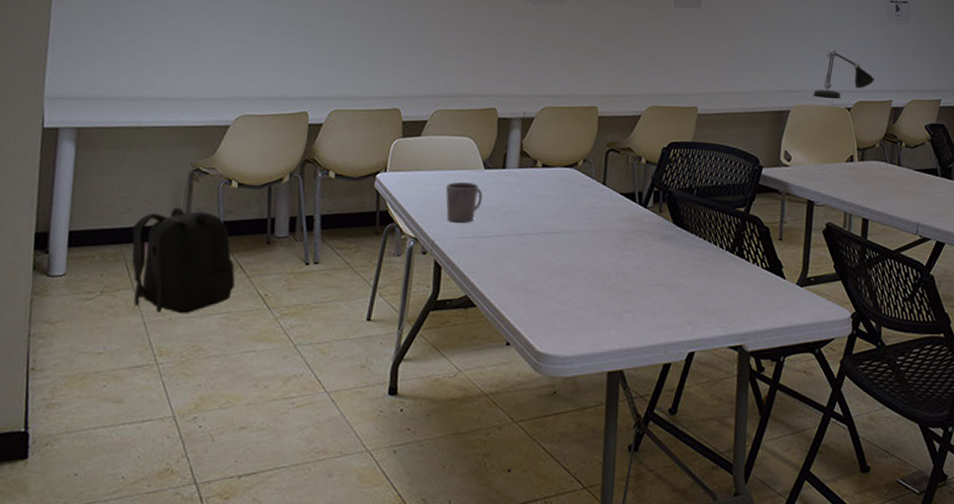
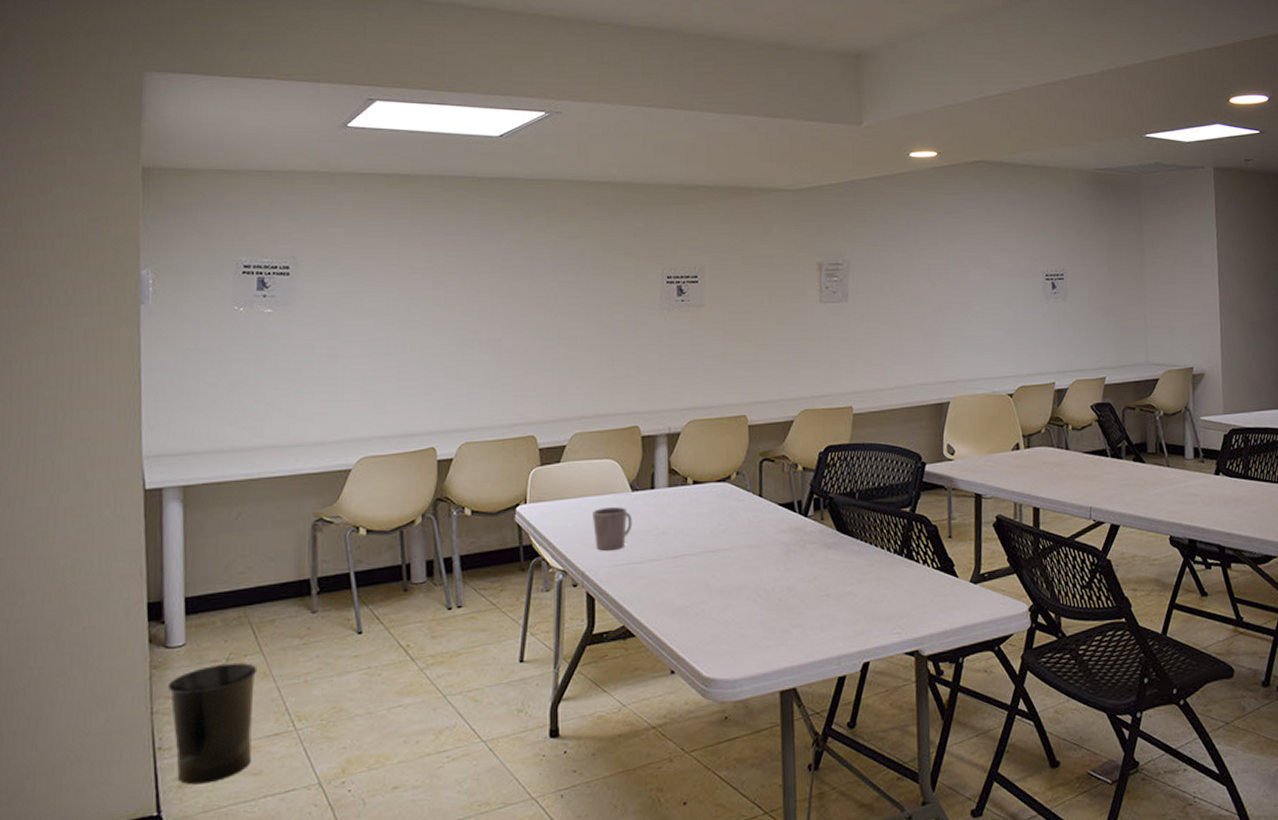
waste bin: none [45,295,128,406] -> present [167,662,258,785]
backpack: present [131,208,235,314] -> none [255,562,373,675]
desk lamp: present [813,50,875,98] -> none [973,334,1036,386]

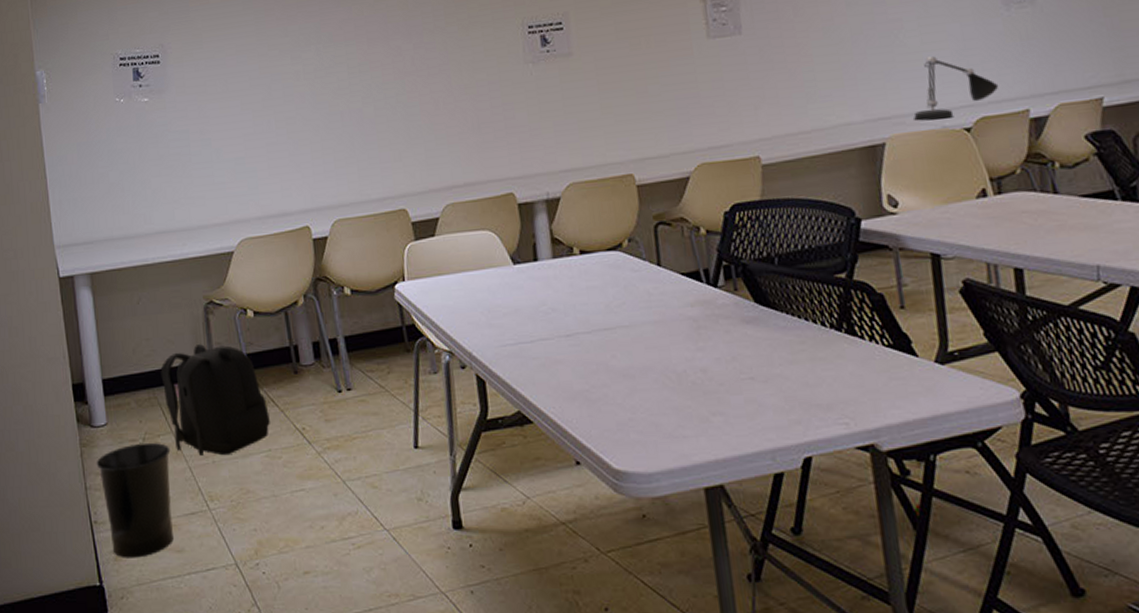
backpack: none [255,562,373,675] -> present [160,344,270,456]
mug: present [593,507,633,551] -> none [474,282,518,330]
desk lamp: none [973,334,1036,386] -> present [913,56,999,121]

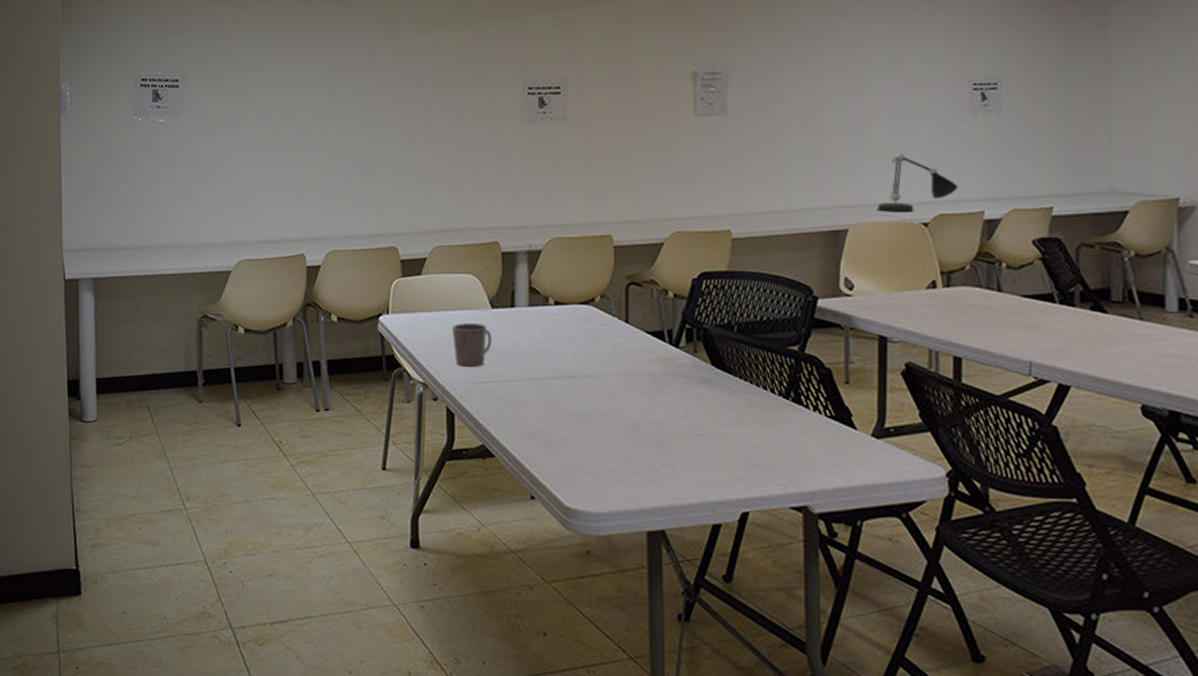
waste bin: present [96,442,173,558] -> none [83,441,154,547]
backpack: present [160,344,270,456] -> none [152,354,250,460]
mug: none [474,282,518,330] -> present [453,323,492,367]

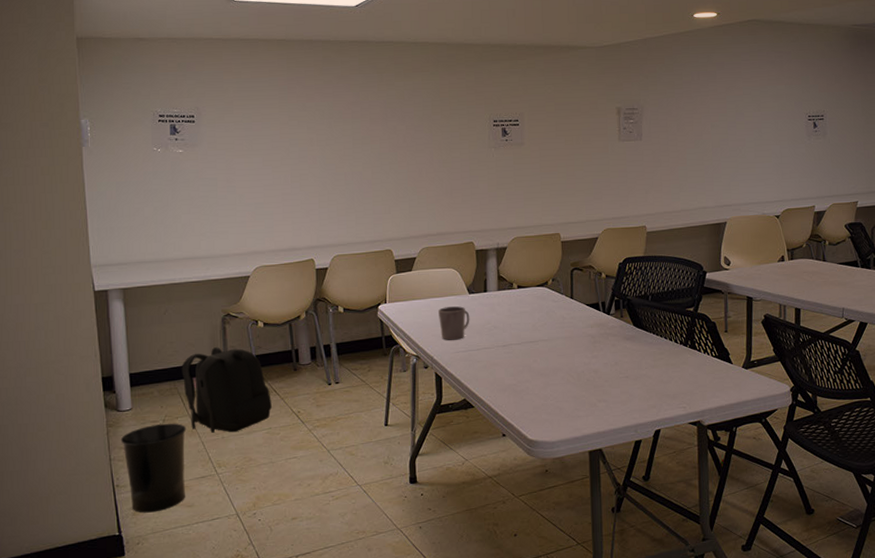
waste bin: none [83,441,154,547] -> present [120,423,187,513]
backpack: none [152,354,250,460] -> present [181,347,272,433]
desk lamp: present [877,153,959,212] -> none [746,166,799,209]

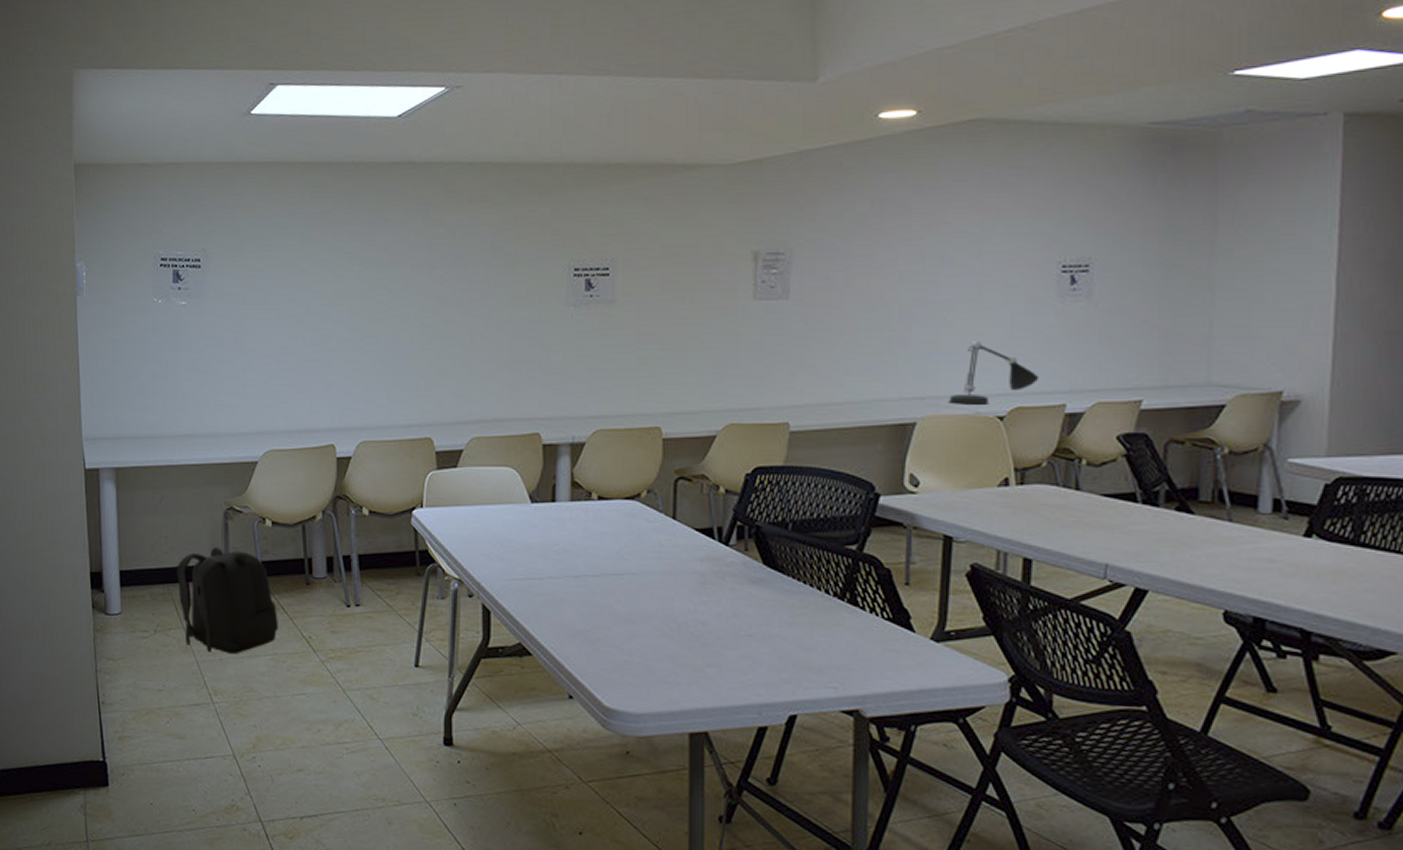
waste bin: present [120,423,187,513] -> none [107,634,180,740]
mug: present [438,306,470,340] -> none [490,518,531,563]
desk lamp: none [746,166,799,209] -> present [949,341,1040,405]

